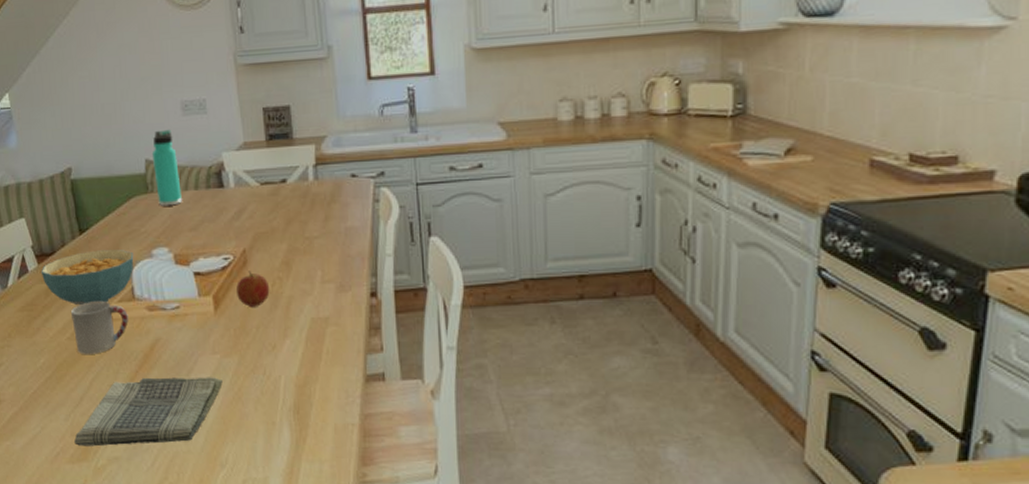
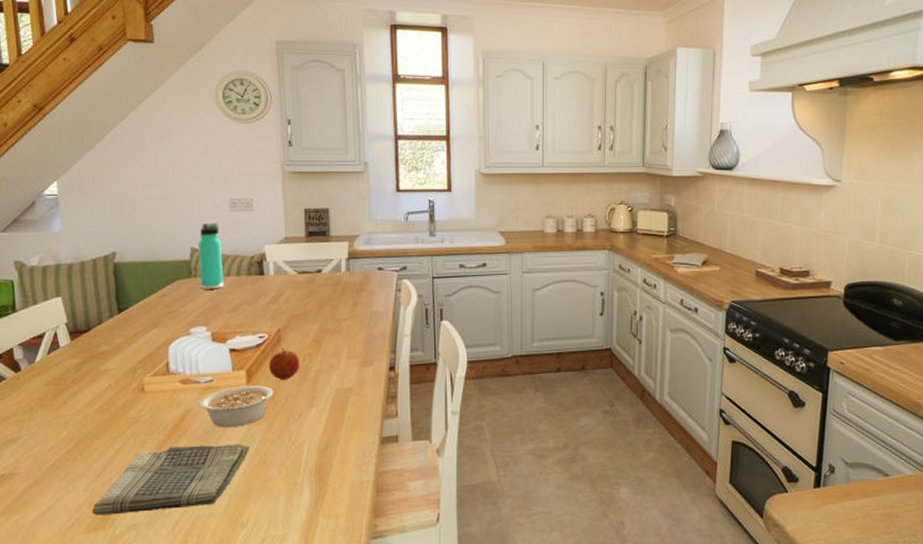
cereal bowl: present [41,250,134,306] -> none [73,328,172,380]
cup: present [71,300,129,355] -> none [102,375,161,427]
legume: none [168,313,247,360] -> present [200,385,276,428]

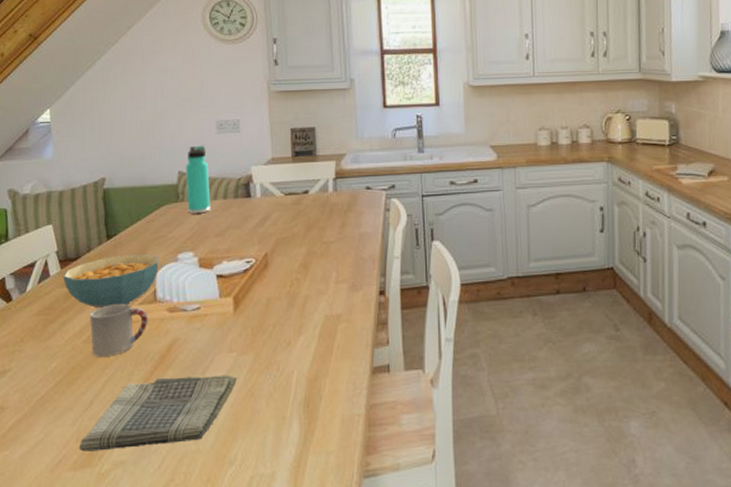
cereal bowl: none [73,328,172,380] -> present [63,254,159,309]
cup: none [102,375,161,427] -> present [90,303,148,358]
legume: present [200,385,276,428] -> none [187,312,264,358]
fruit: present [268,348,300,380] -> none [255,273,288,307]

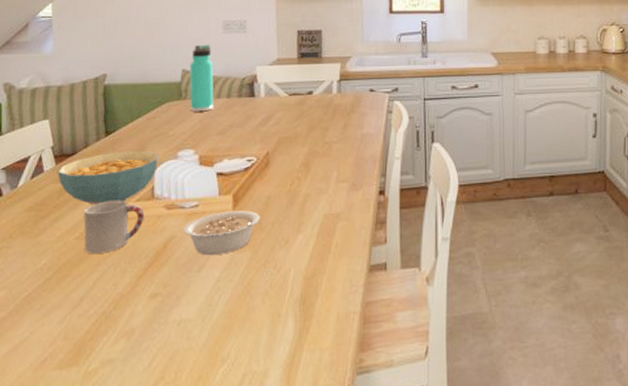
dish towel: present [79,375,237,451] -> none [66,272,233,350]
legume: none [187,312,264,358] -> present [184,210,263,256]

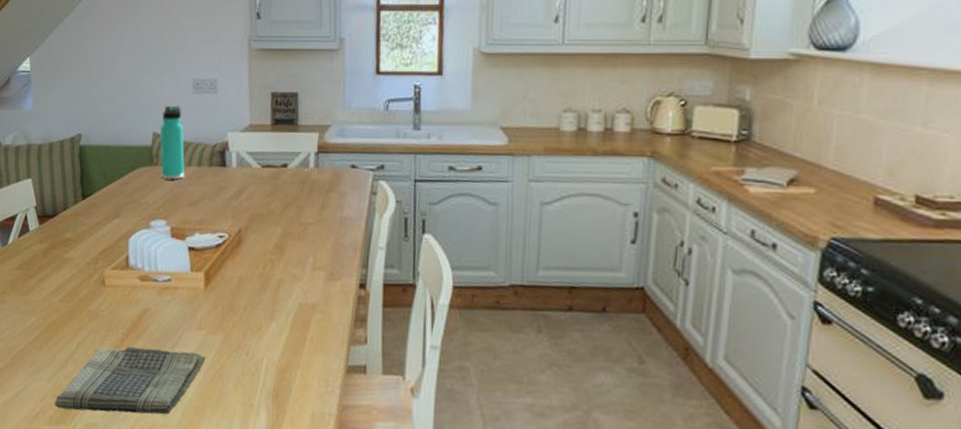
cereal bowl: present [57,151,159,205] -> none [41,216,132,270]
dish towel: none [66,272,233,350] -> present [55,347,205,415]
cup: present [83,200,145,255] -> none [65,265,121,319]
legume: present [184,210,263,256] -> none [157,289,235,334]

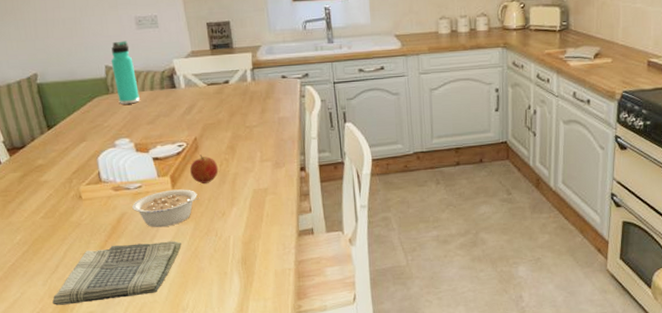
legume: none [157,289,235,334] -> present [132,189,200,228]
fruit: none [227,251,261,287] -> present [189,155,219,184]

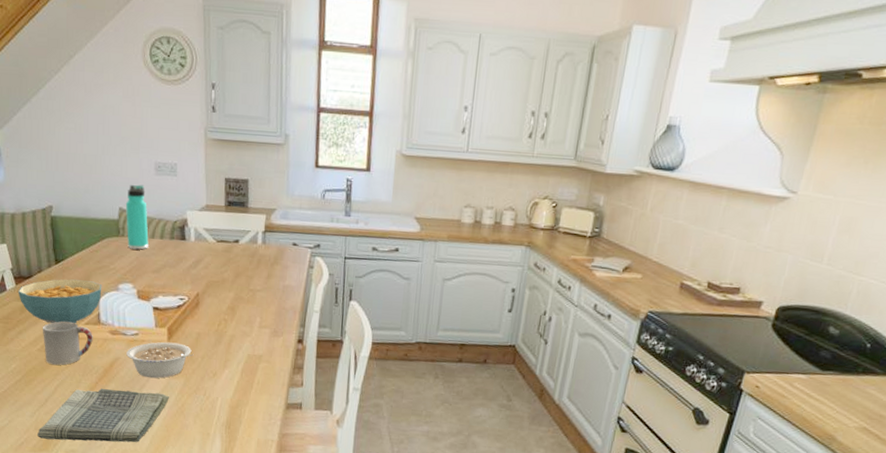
cereal bowl: none [13,141,99,190] -> present [18,279,102,324]
cup: none [43,184,97,231] -> present [43,321,93,365]
fruit: present [189,155,219,184] -> none [187,311,216,341]

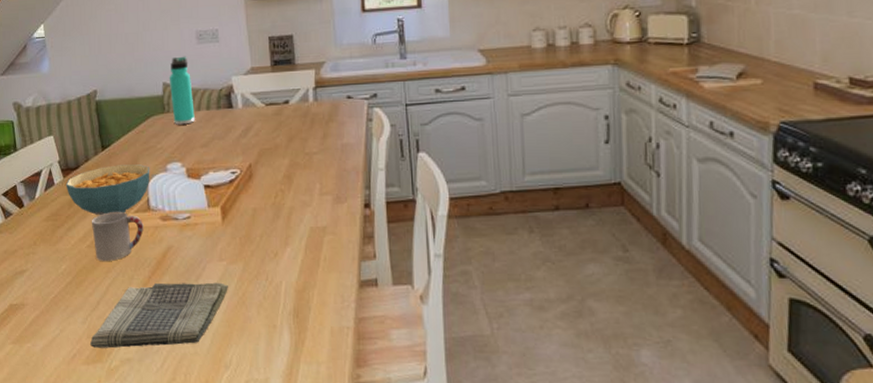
legume: present [126,342,194,378] -> none [179,222,251,266]

